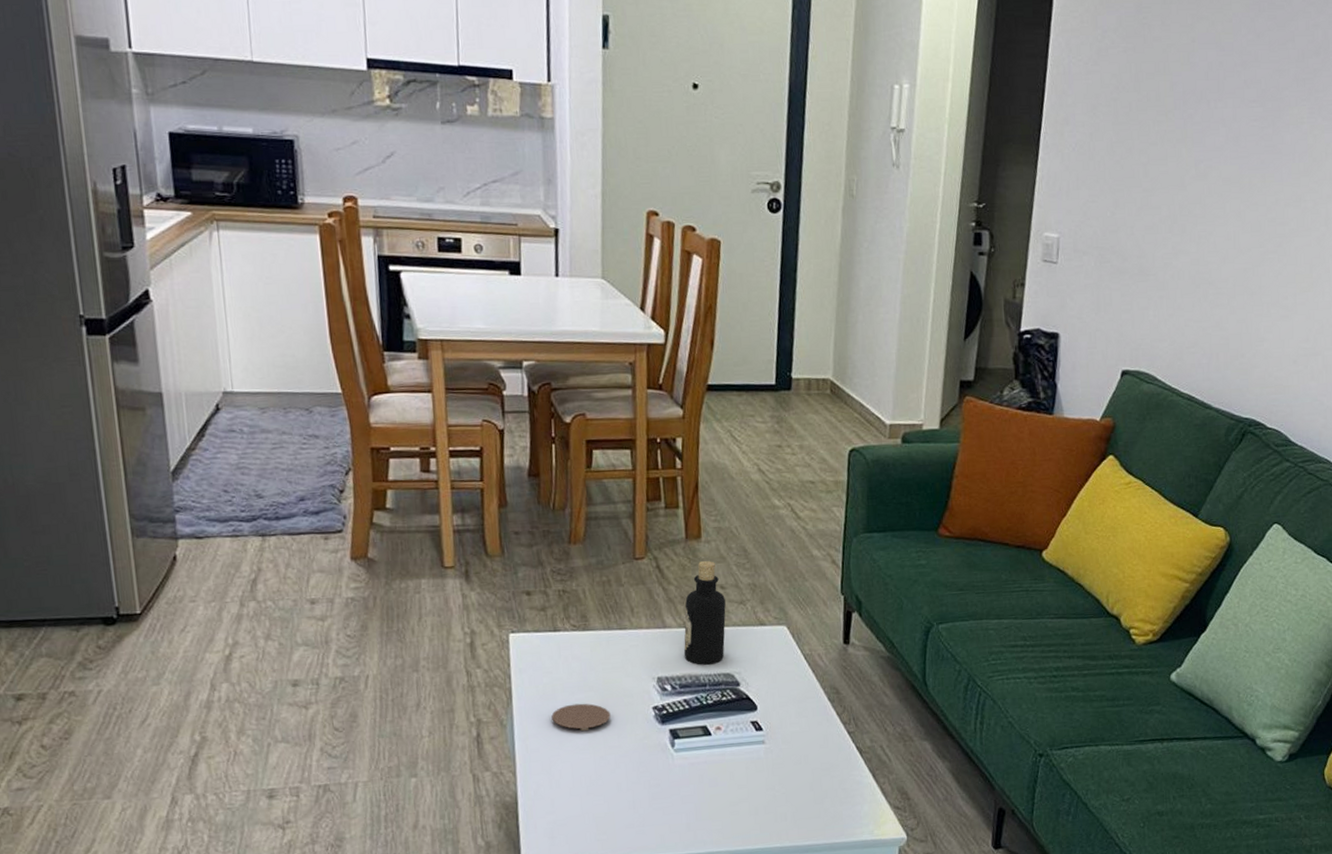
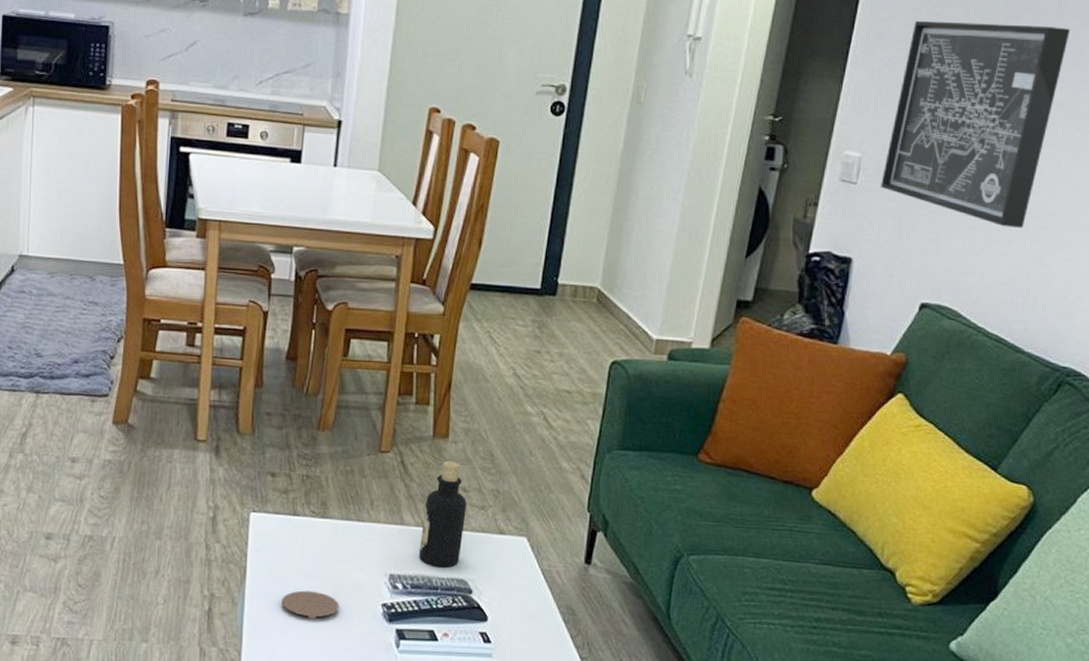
wall art: none [1078,105,1229,296] -> present [881,20,1070,229]

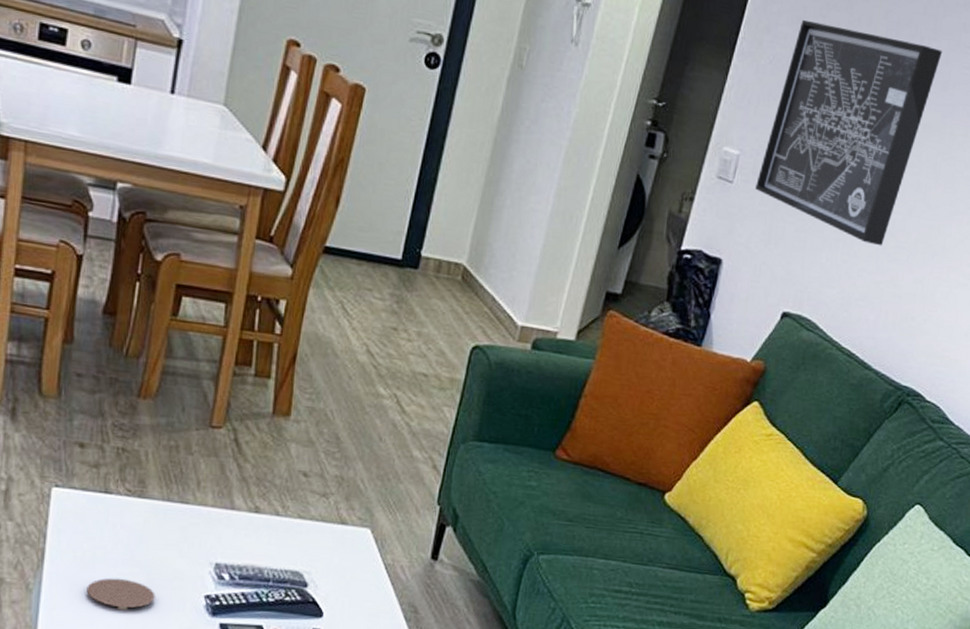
bottle: present [418,460,466,568] -> none [249,441,307,559]

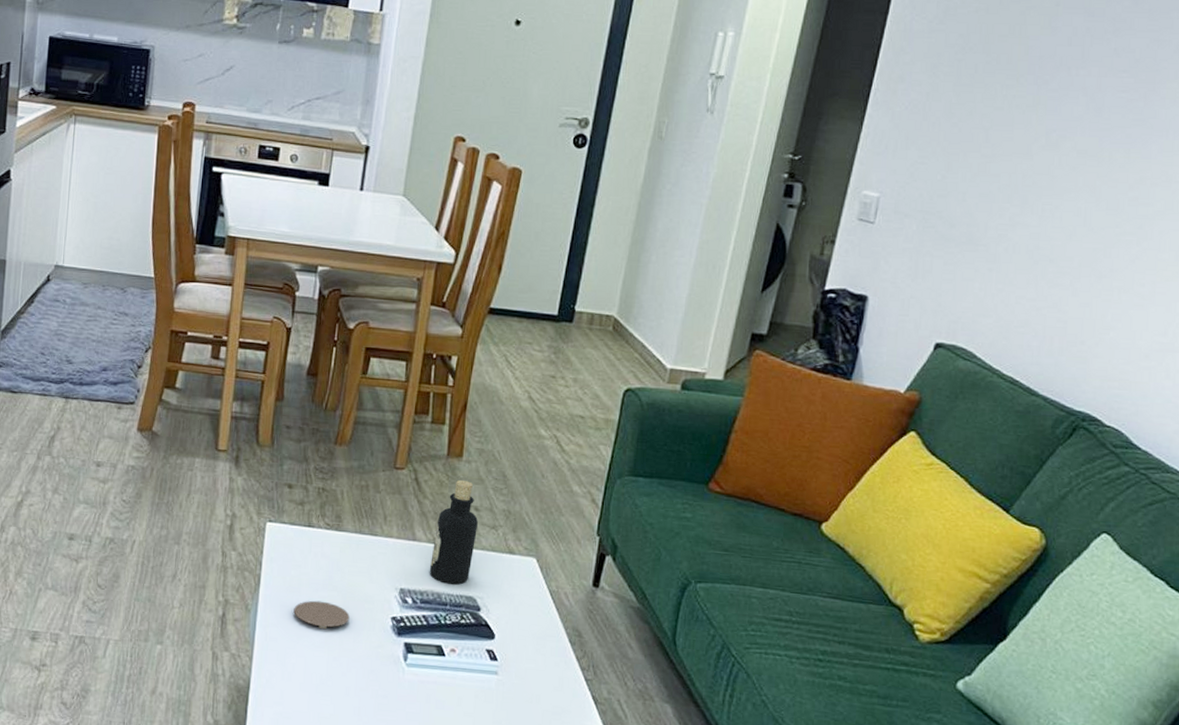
bottle: none [249,441,307,559] -> present [429,479,478,585]
wall art: present [755,19,942,246] -> none [898,65,1092,273]

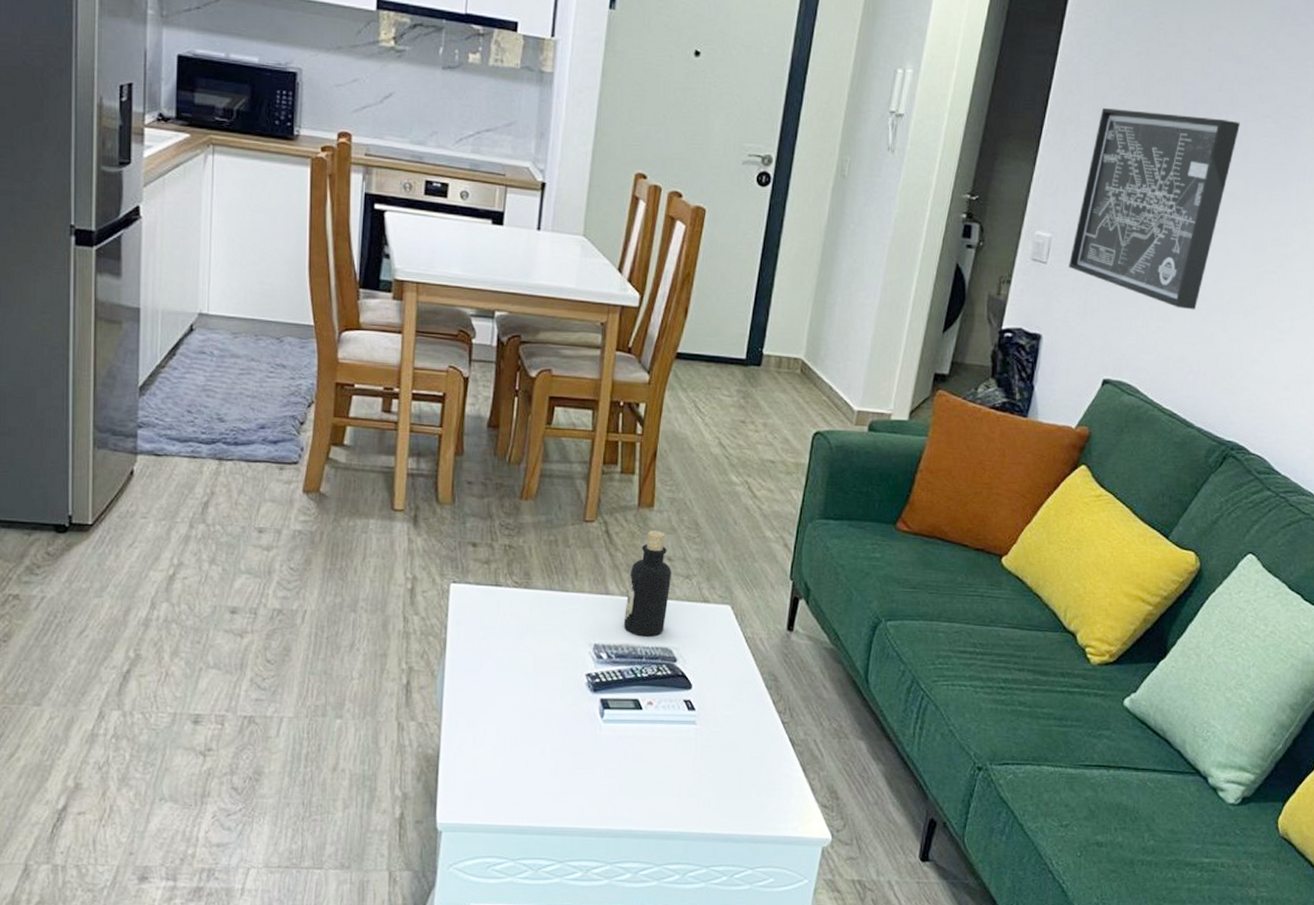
coaster: present [293,600,350,629] -> none [483,662,543,690]
wall art: none [898,65,1092,273] -> present [1069,107,1240,310]

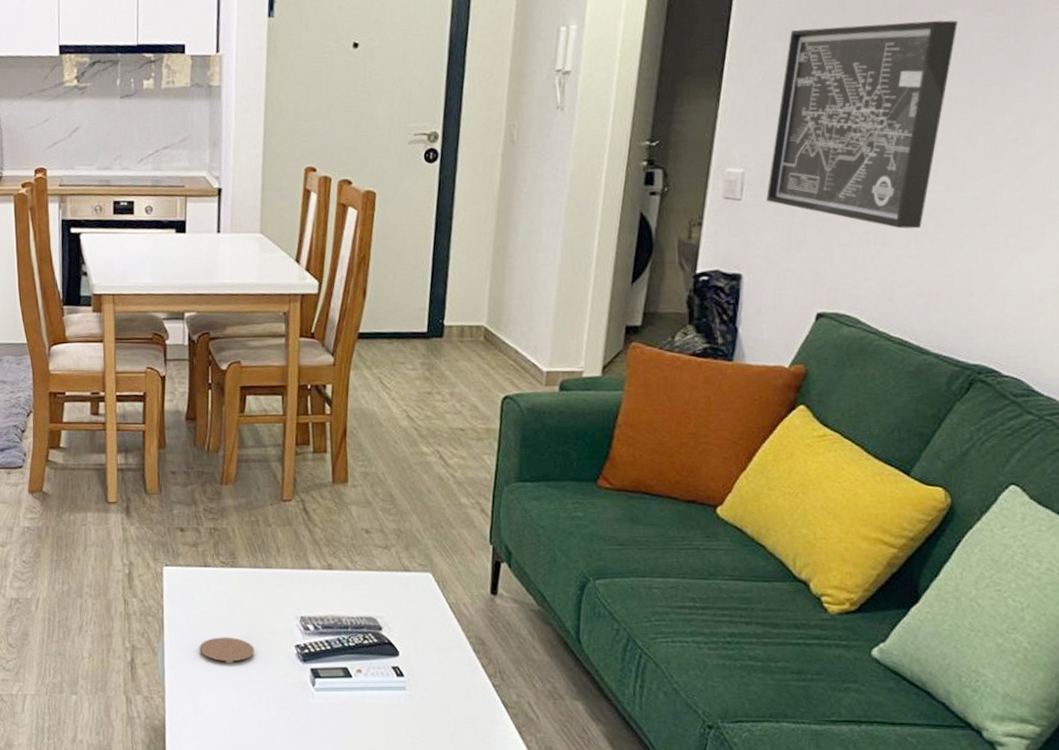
coaster: none [483,662,543,690] -> present [199,637,255,663]
bottle: present [623,530,671,637] -> none [327,504,370,607]

